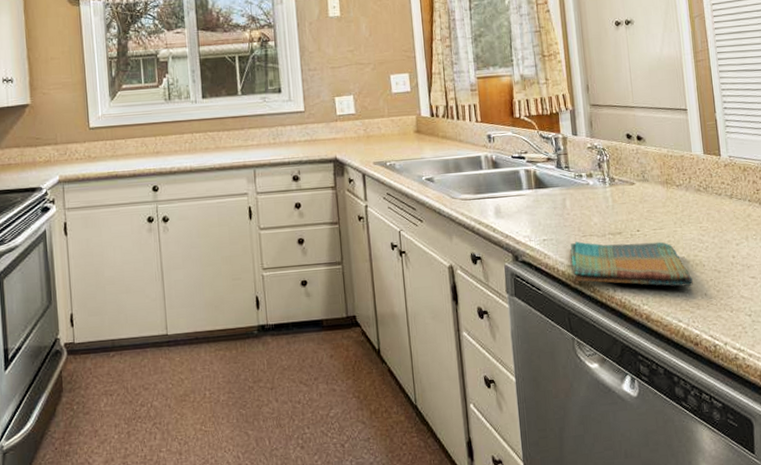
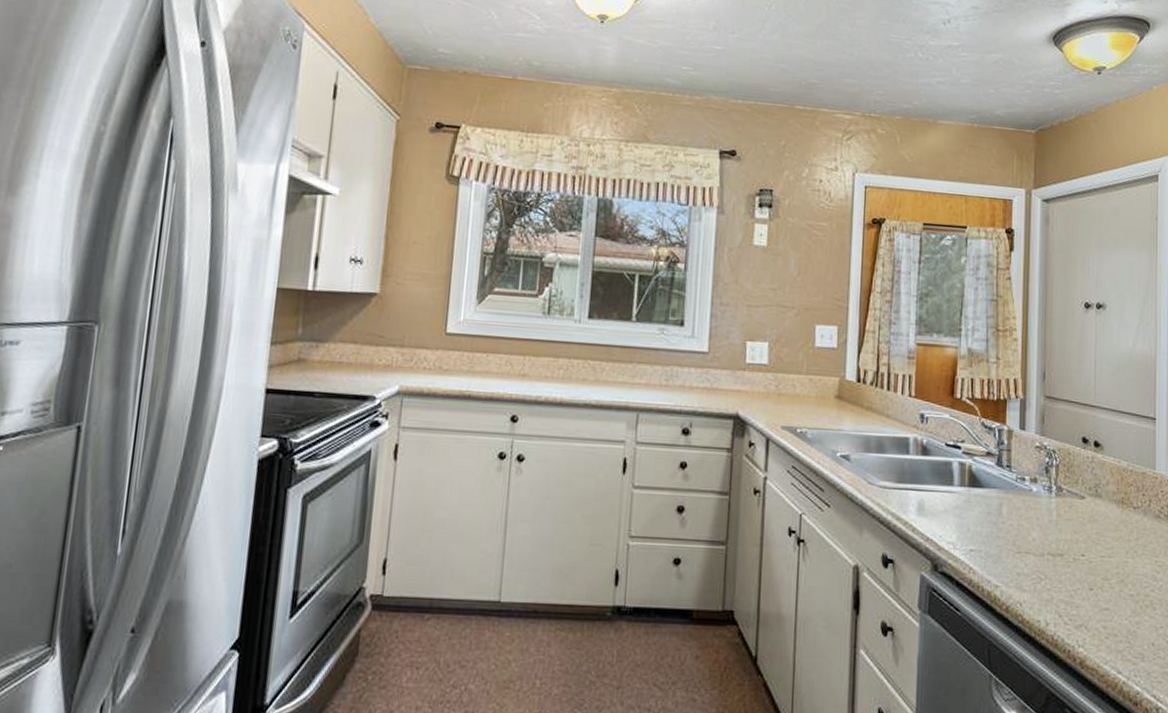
dish towel: present [570,241,693,287] -> none [1000,557,1140,631]

